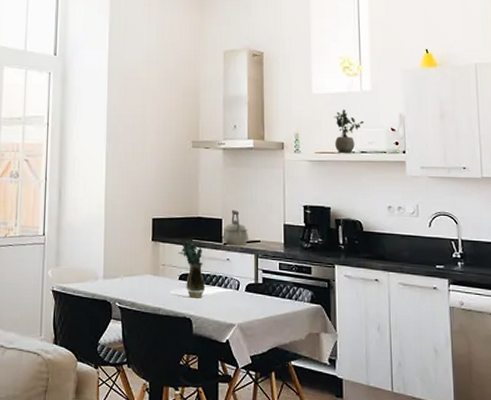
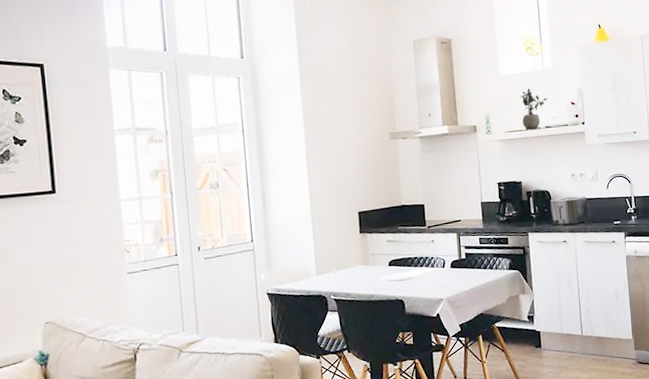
vase: present [181,239,206,298] -> none [388,228,414,281]
kettle: present [223,209,249,247] -> none [426,194,451,228]
toaster: none [361,230,405,264] -> present [549,196,588,226]

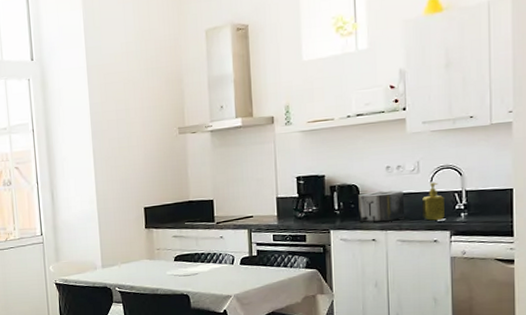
potted plant: present [520,88,547,131] -> none [326,73,360,120]
soap dispenser: none [601,189,619,223] -> present [422,182,445,221]

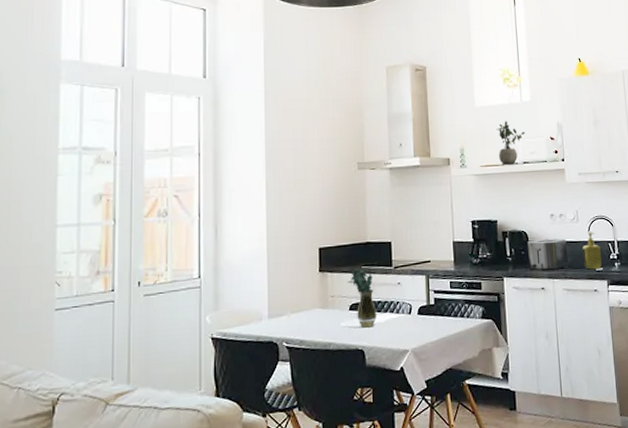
vase: none [175,223,201,276] -> present [351,267,377,328]
potted plant: none [326,73,360,120] -> present [496,121,525,166]

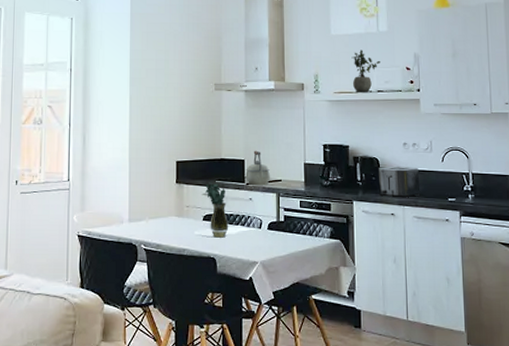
kettle: none [392,231,420,269] -> present [245,150,271,186]
soap dispenser: present [582,232,602,270] -> none [435,163,455,200]

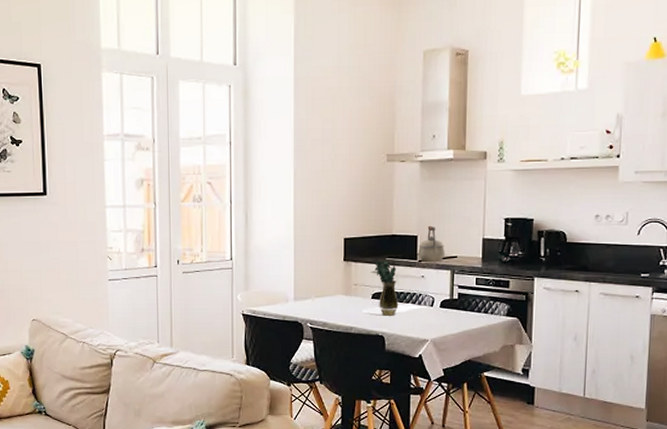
potted plant: present [351,50,380,94] -> none [542,111,576,161]
toaster: present [378,166,419,198] -> none [564,240,610,274]

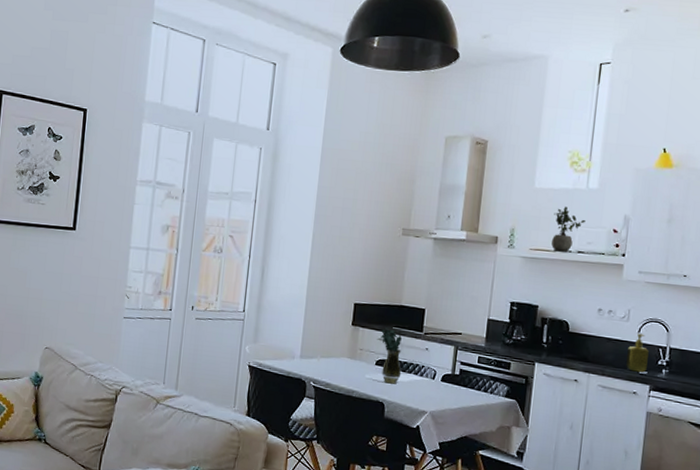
kettle: present [418,225,446,263] -> none [424,300,451,338]
potted plant: none [542,111,576,161] -> present [551,206,585,253]
soap dispenser: none [627,236,650,275] -> present [626,333,649,373]

